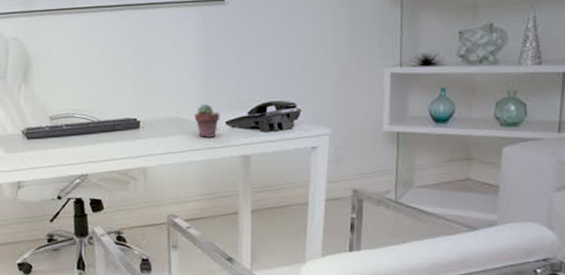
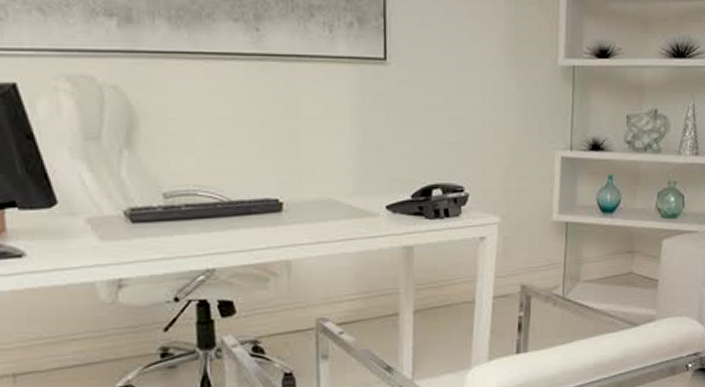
potted succulent: present [194,104,220,138] -> none [349,184,380,225]

